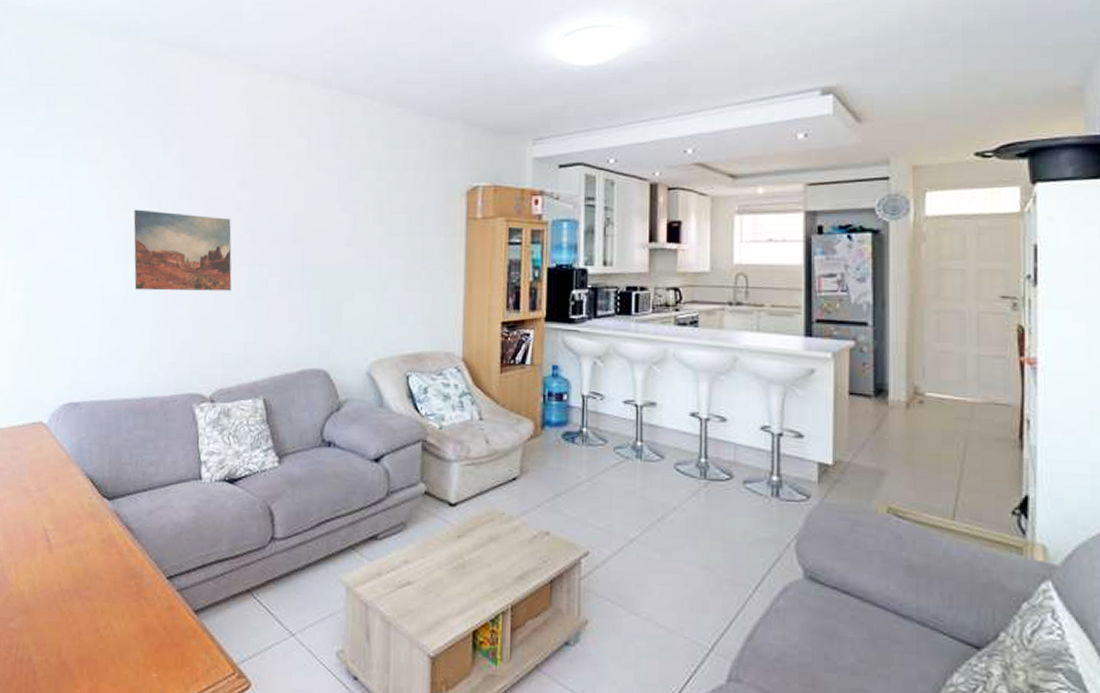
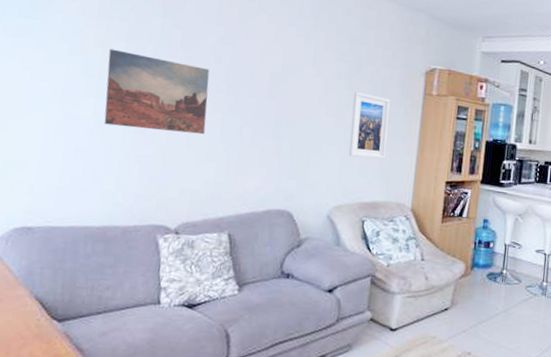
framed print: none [385,225,428,302] -> present [349,92,390,159]

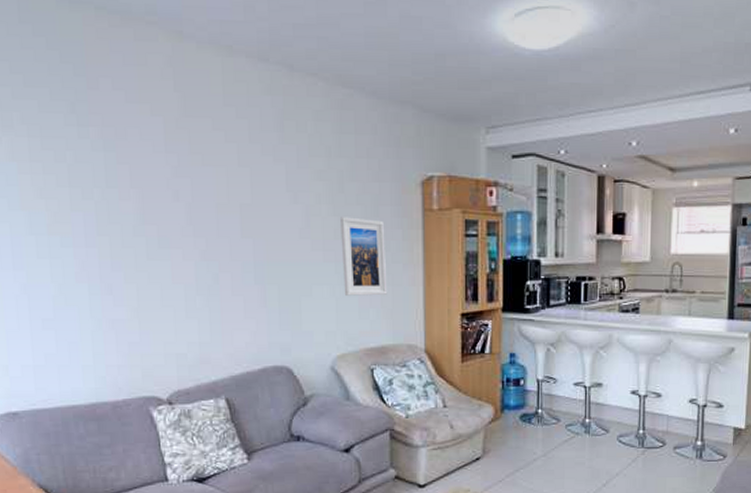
wall art: present [104,49,210,135] -> none [52,198,178,290]

